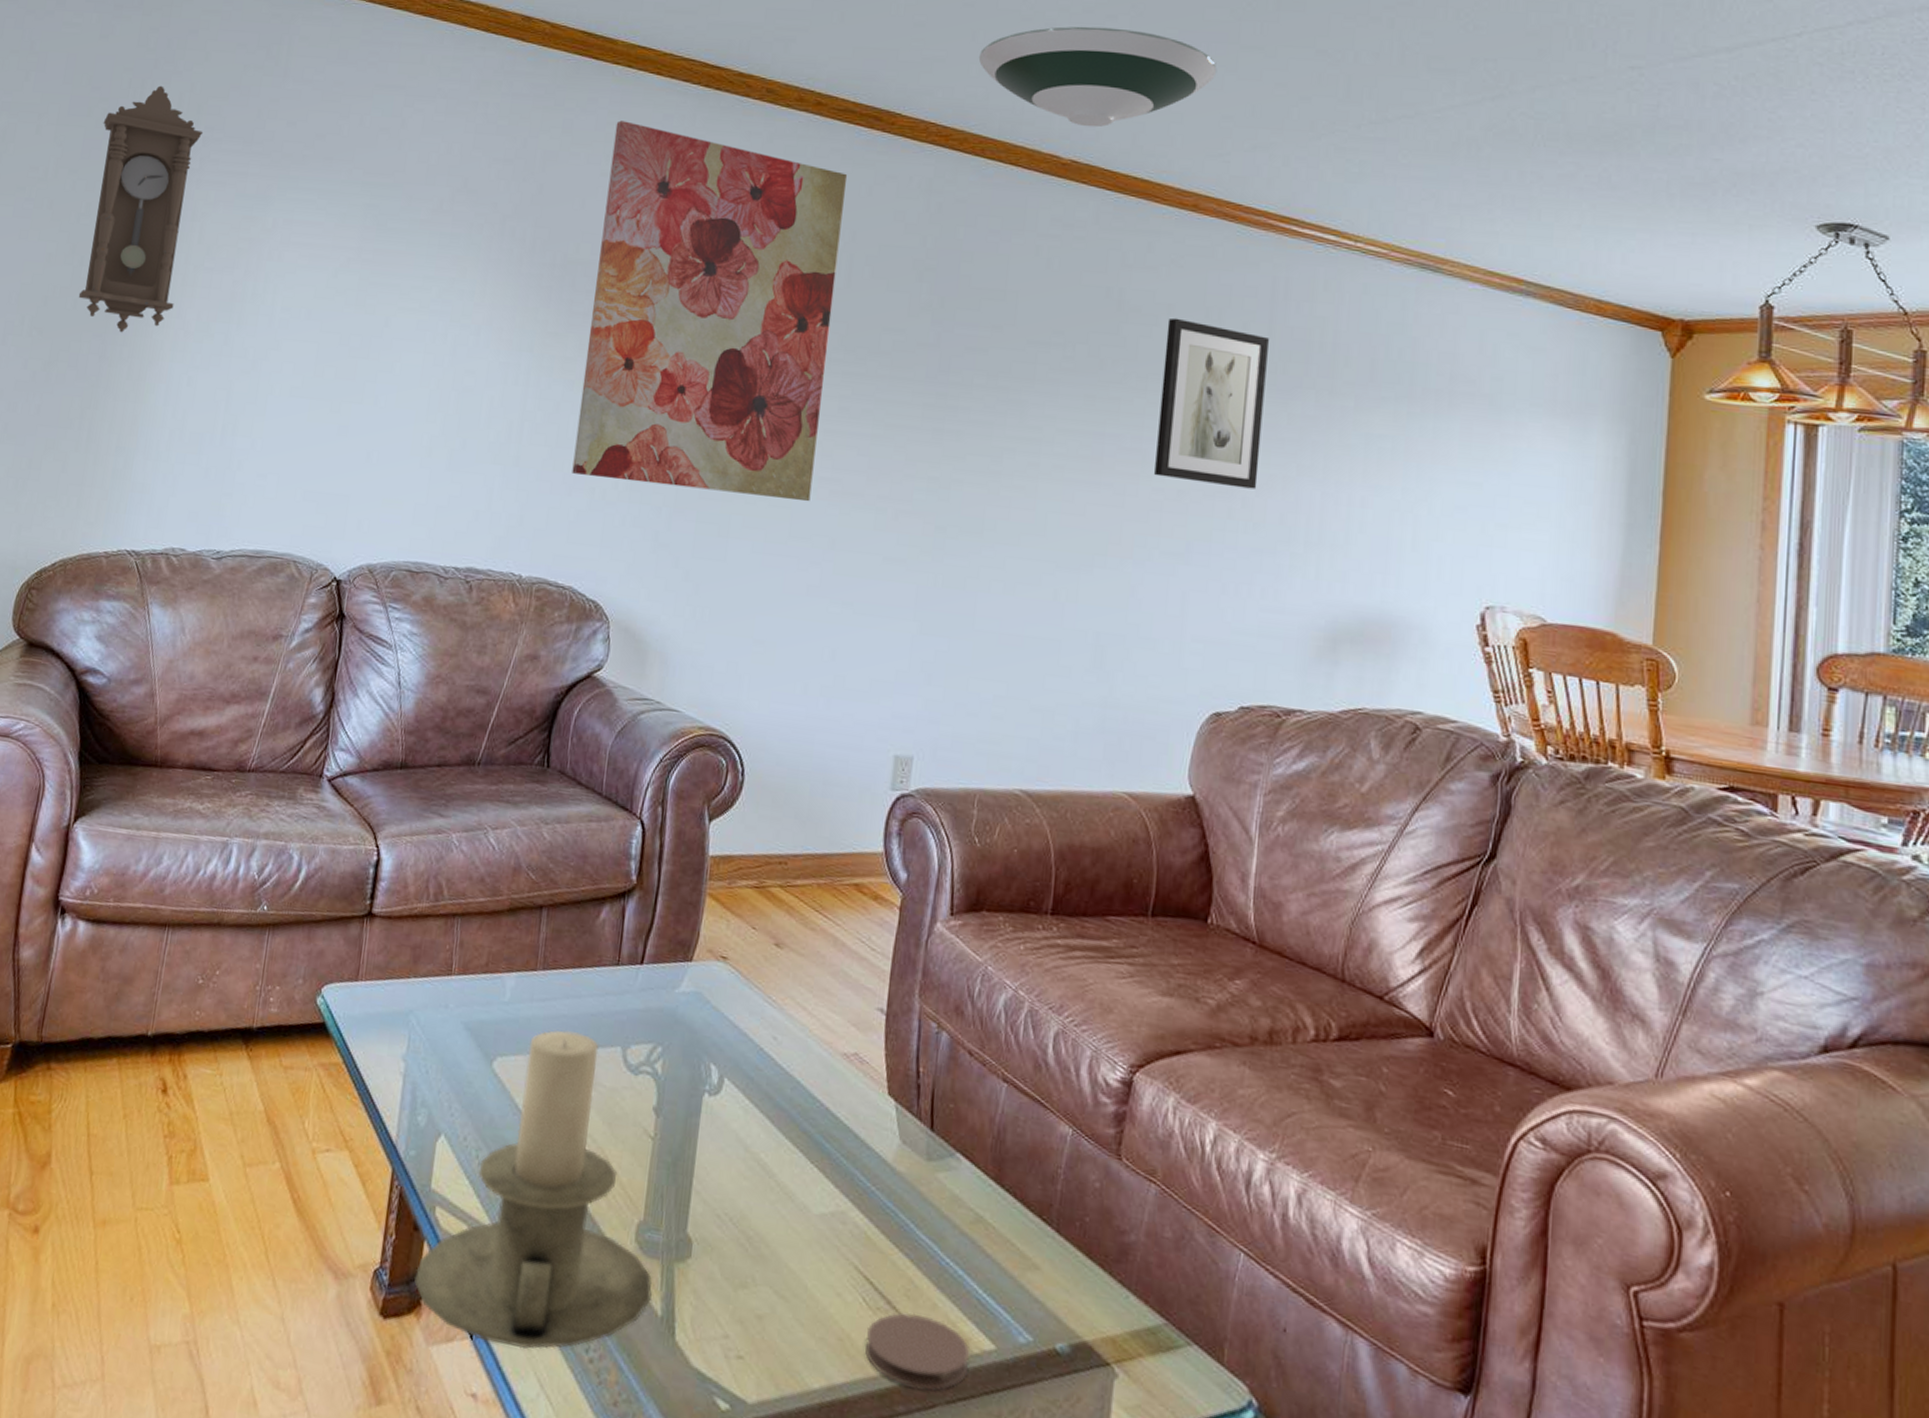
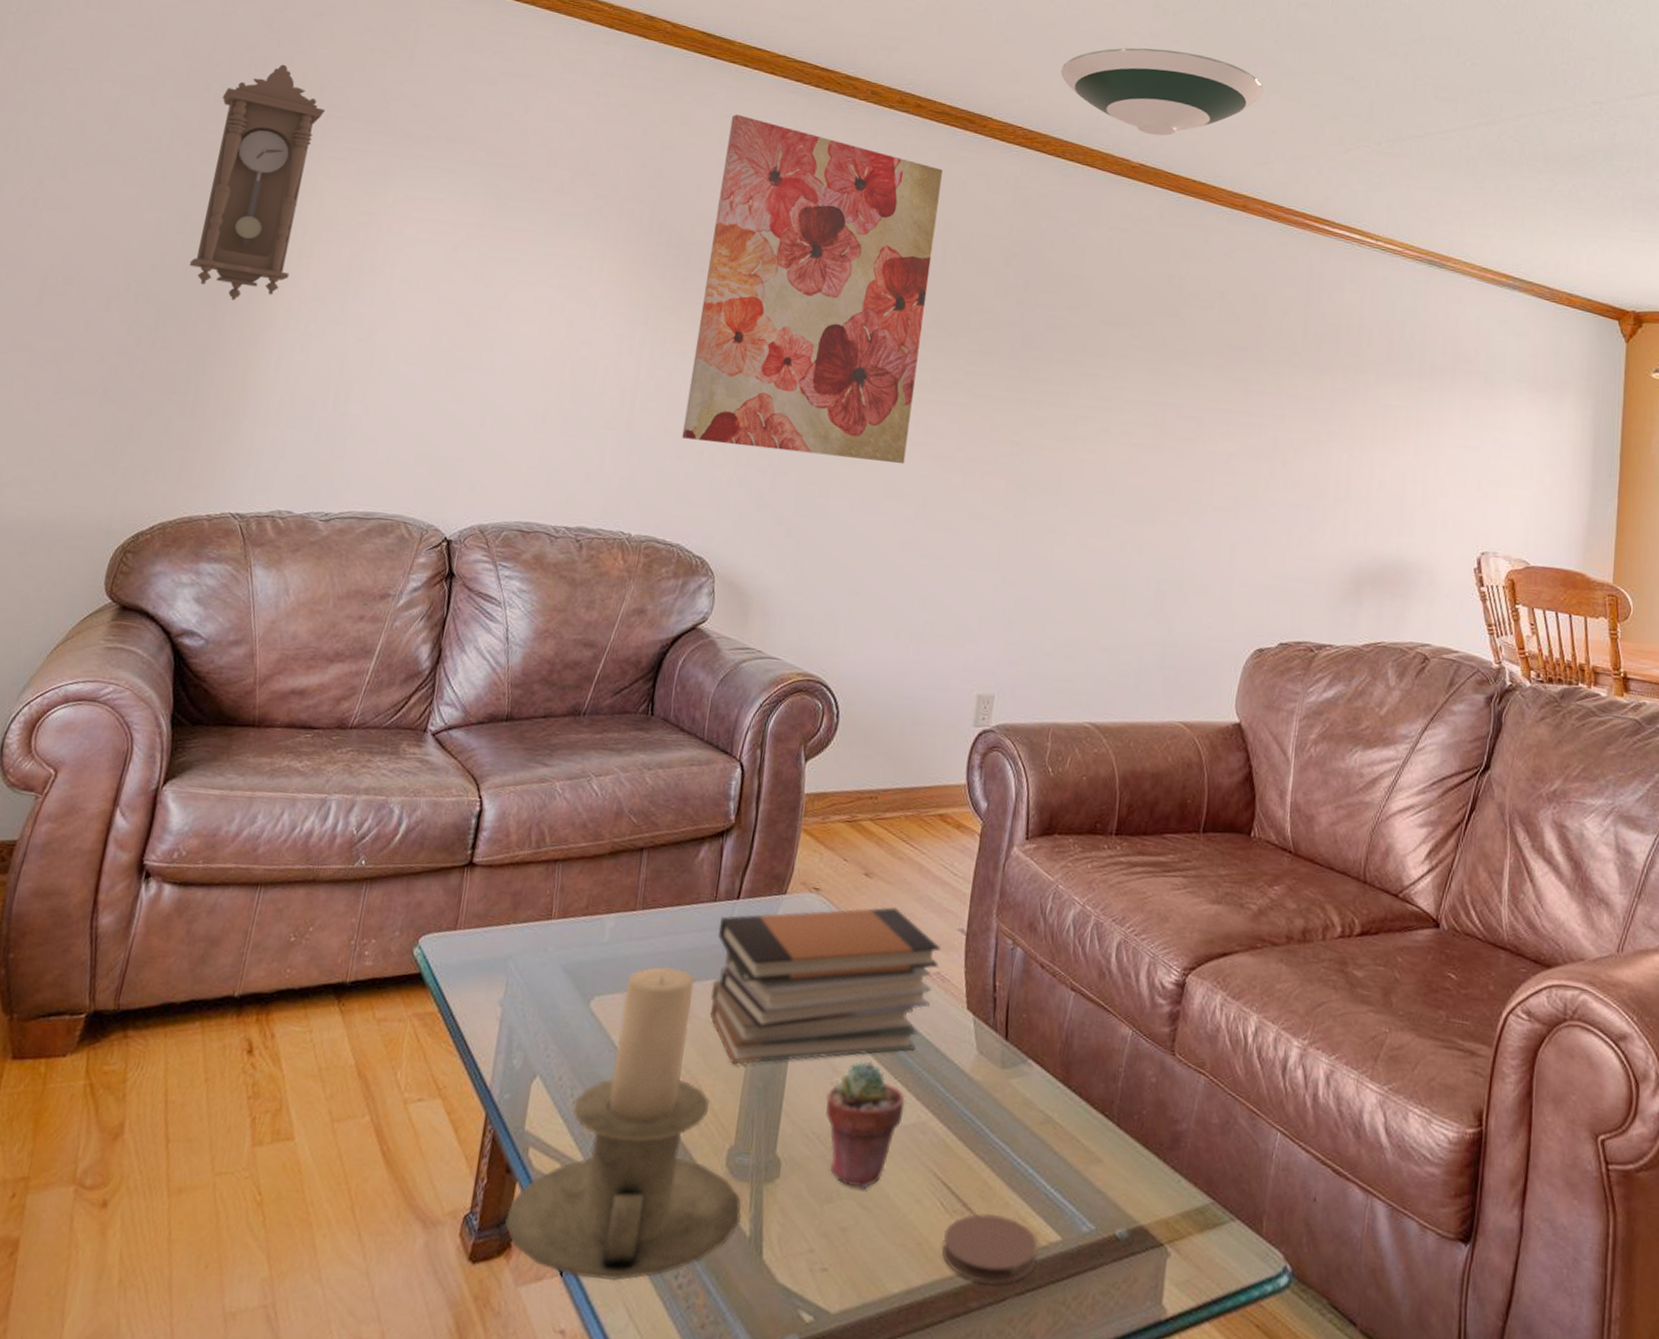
book stack: none [615,980,858,1137] -> present [710,906,940,1065]
potted succulent: none [738,1141,823,1277] -> present [826,1060,905,1189]
wall art: present [1154,317,1269,489] -> none [1208,302,1305,453]

